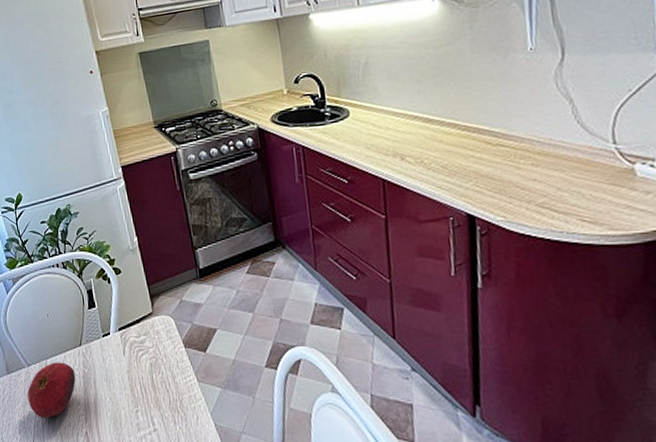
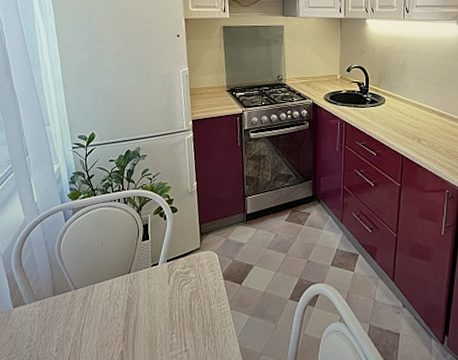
fruit: present [27,362,76,419] -> none [69,287,120,338]

